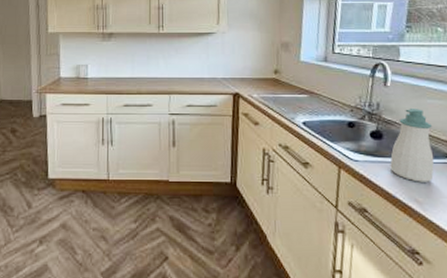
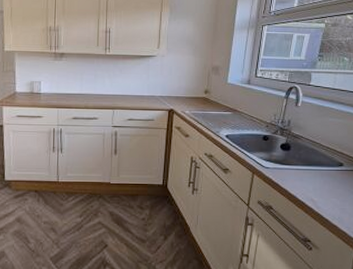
soap bottle: present [389,107,434,182] -> none [294,124,331,186]

